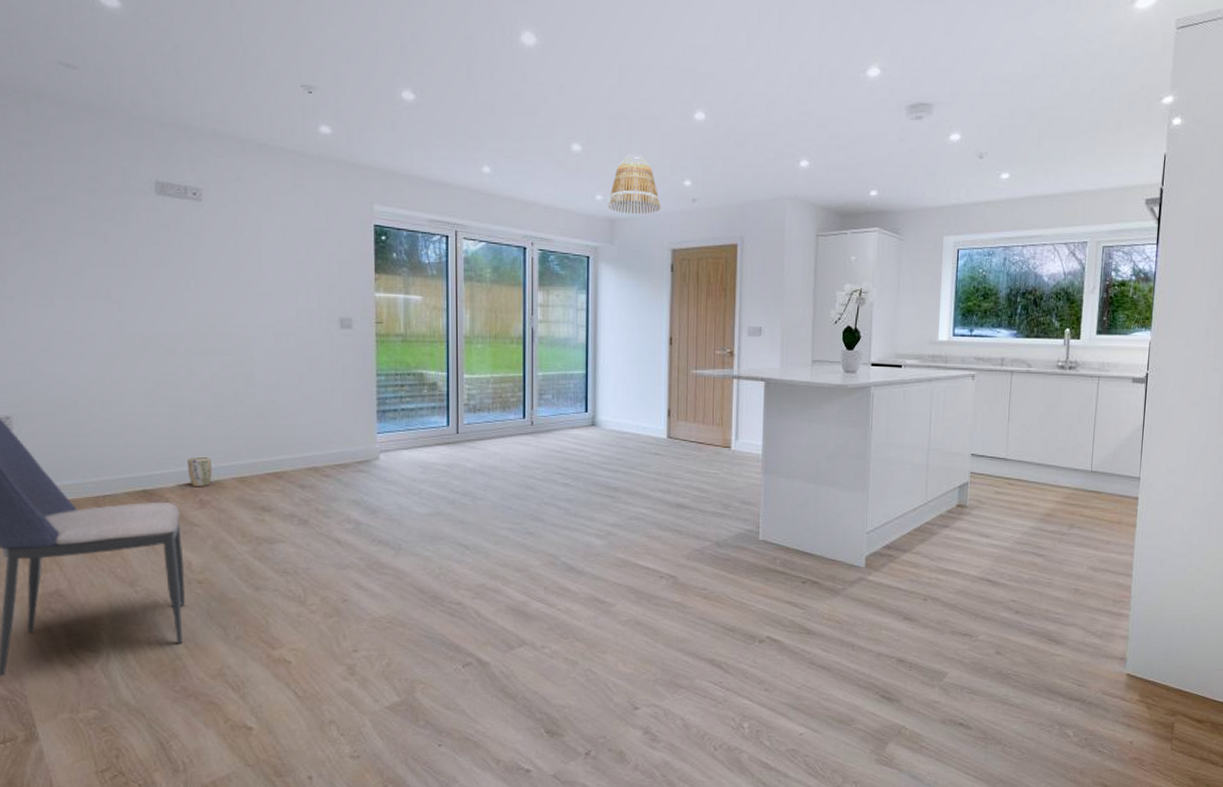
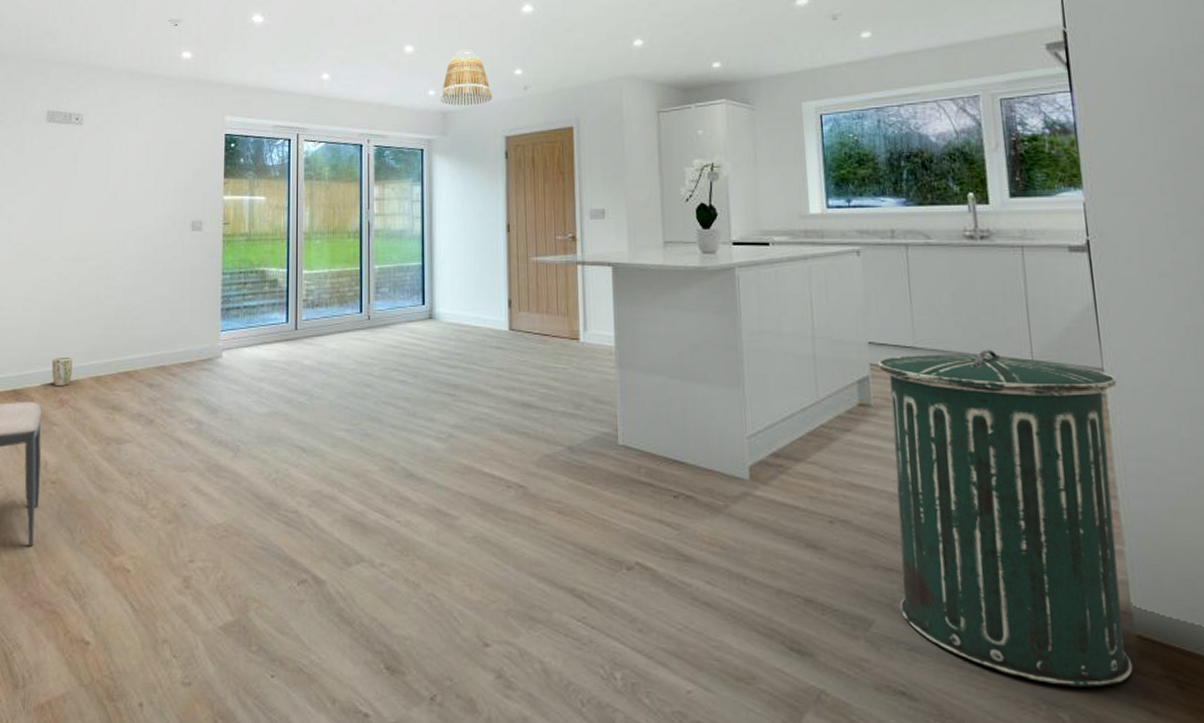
trash can: none [967,461,1148,712] -> present [878,349,1133,687]

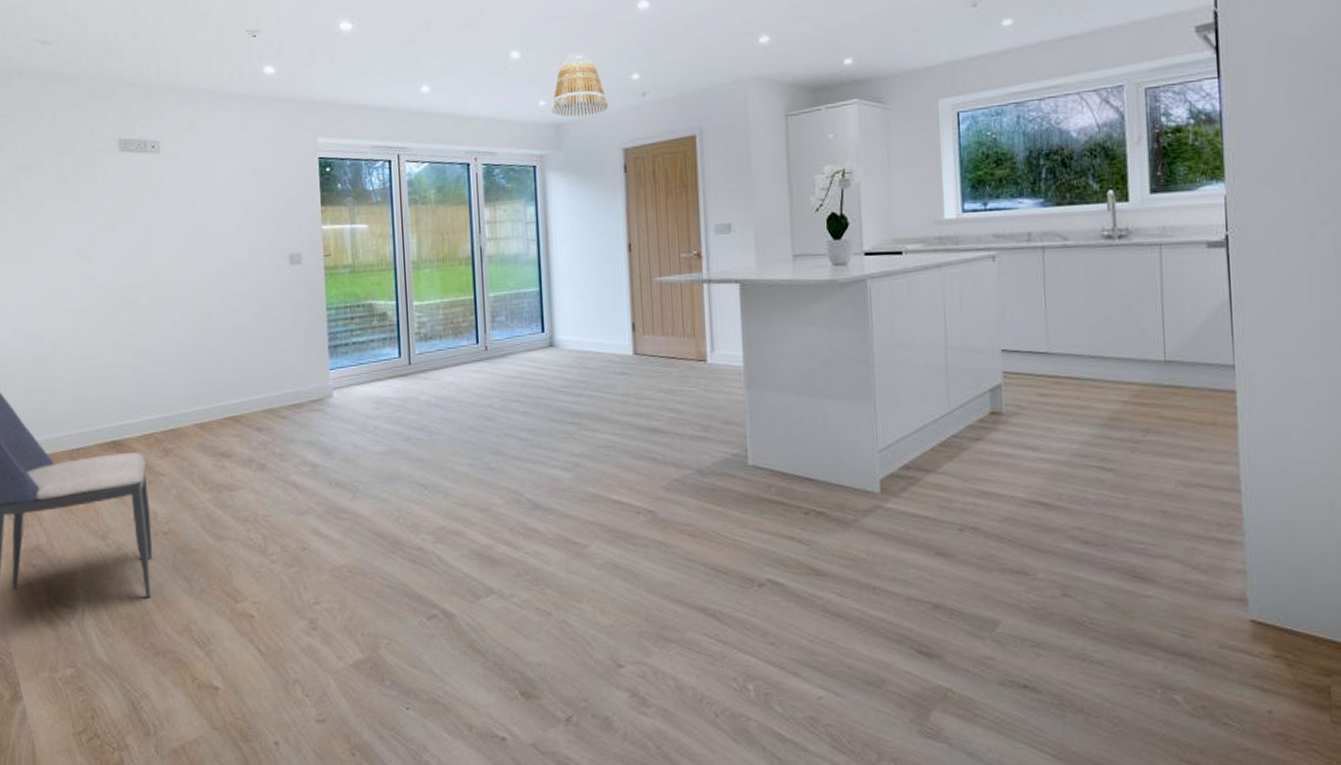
plant pot: present [51,356,72,386] -> none [151,404,174,435]
trash can: present [878,349,1133,687] -> none [1010,351,1247,671]

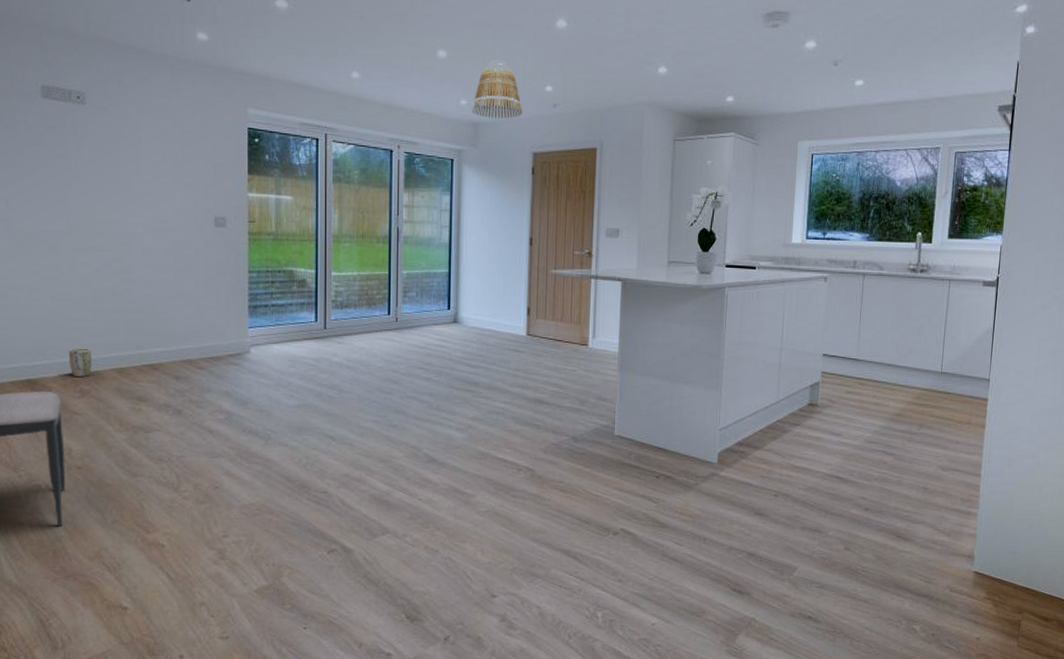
plant pot: none [151,404,174,435] -> present [68,348,92,377]

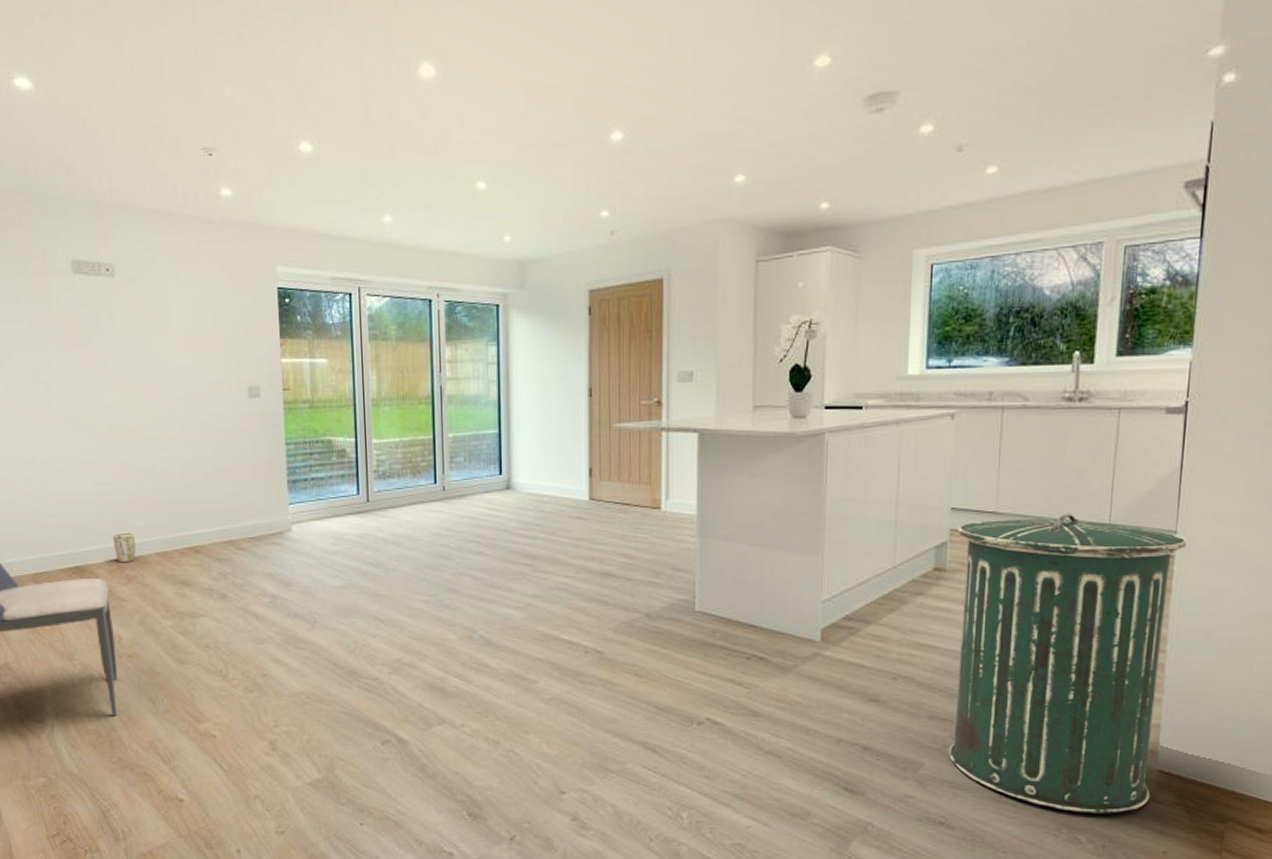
lamp shade: present [471,59,523,119] -> none [516,185,576,254]
trash can: none [816,362,997,608] -> present [948,513,1187,814]

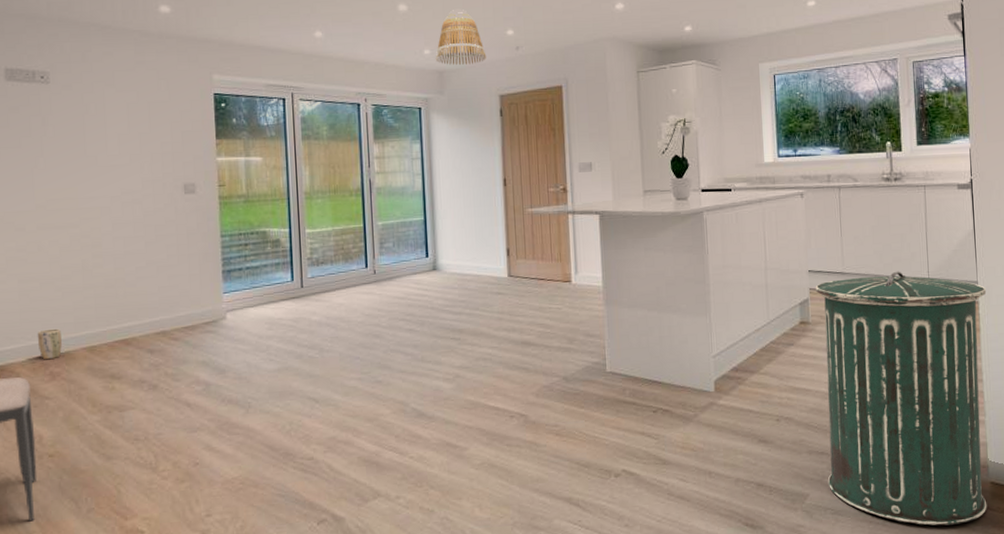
lamp shade: none [516,185,576,254] -> present [435,8,487,65]

